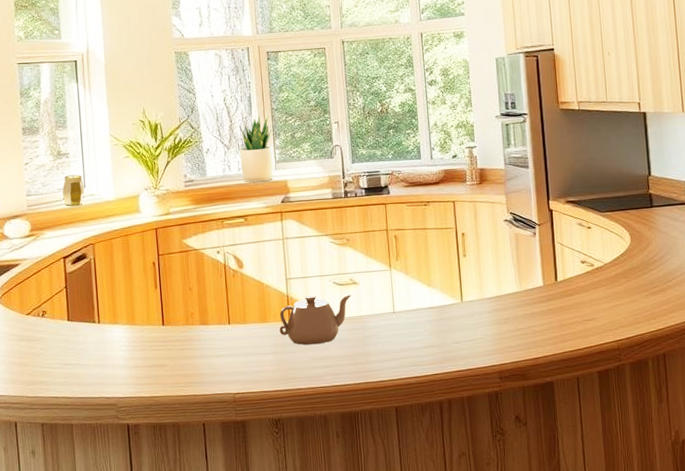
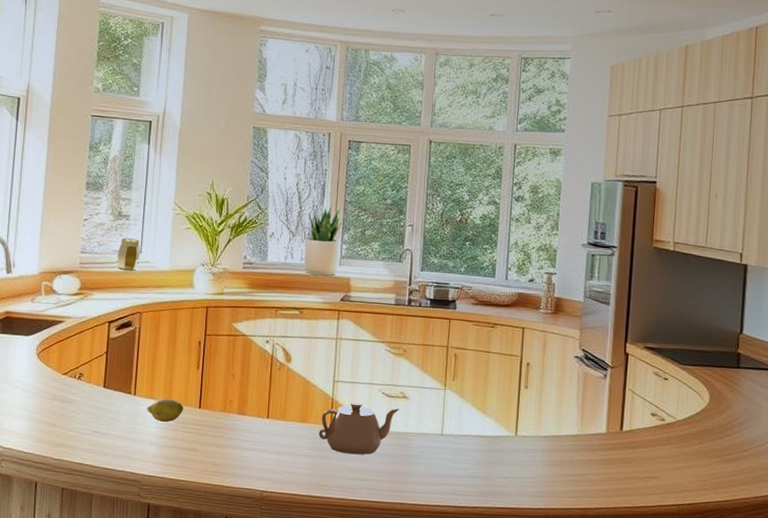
fruit: none [113,320,148,345] -> present [147,398,183,423]

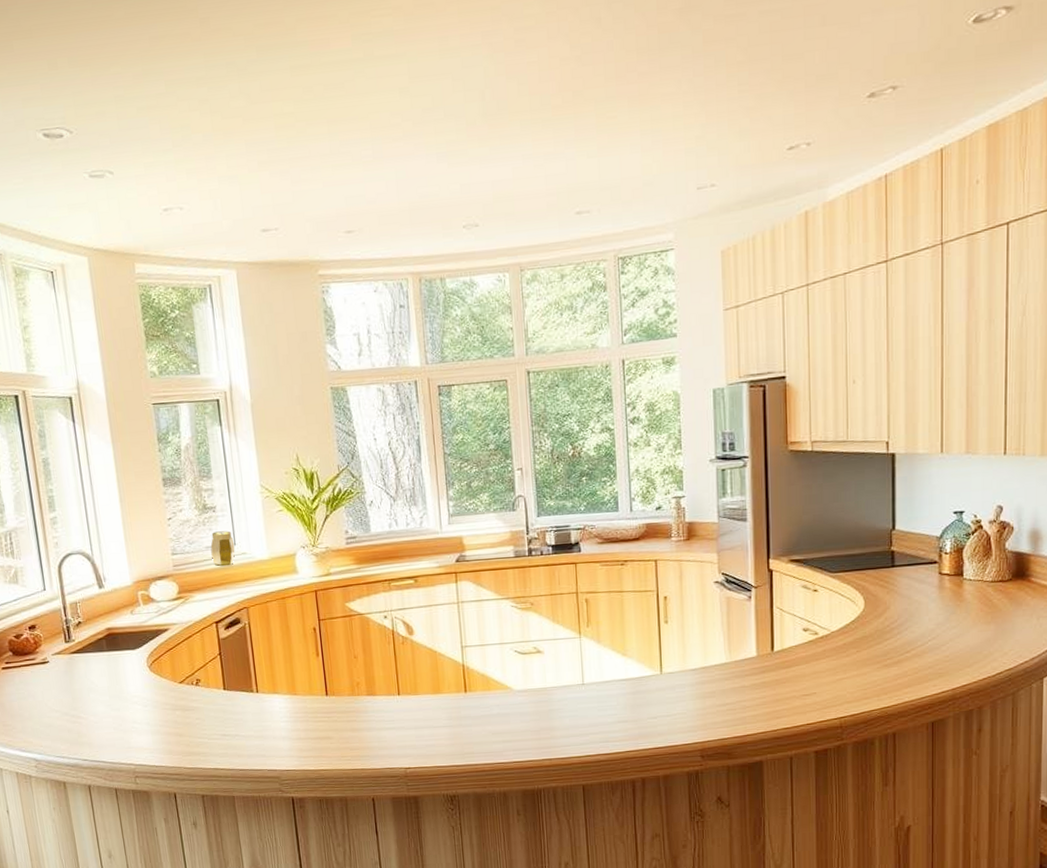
fruit: present [147,398,183,423] -> none [272,690,310,716]
planter: present [304,205,343,276] -> none [406,460,447,539]
teapot: present [318,401,400,455] -> none [454,664,536,719]

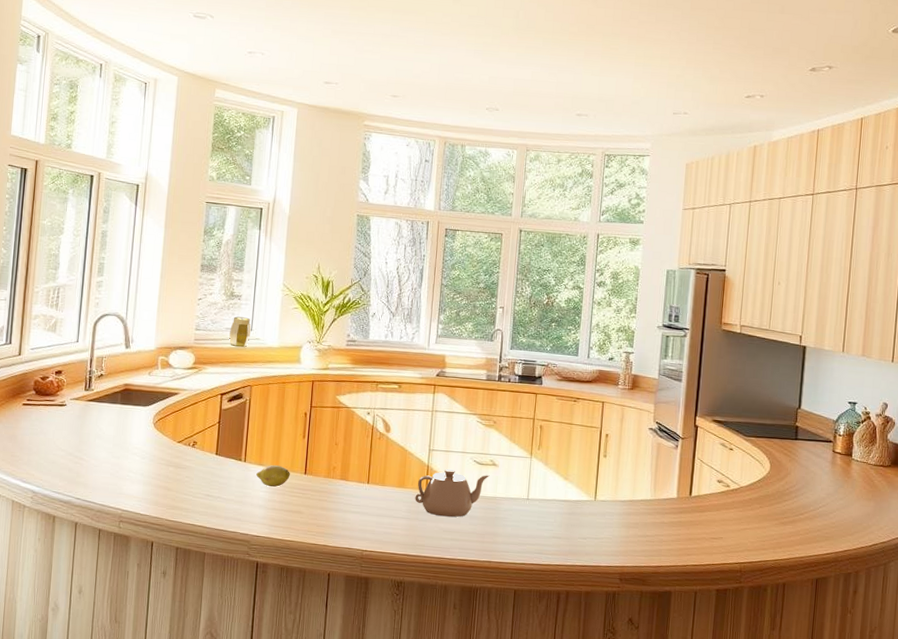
fruit: none [272,690,310,716] -> present [256,464,290,487]
teapot: none [454,664,536,719] -> present [415,468,490,517]

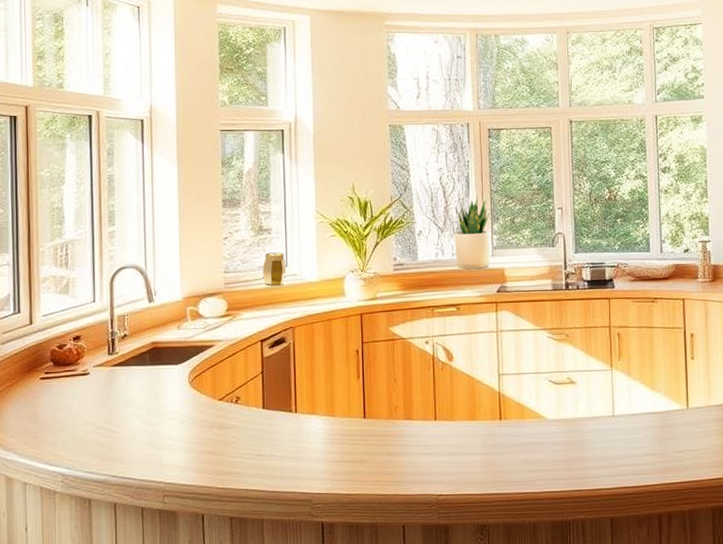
fruit: present [256,464,290,487] -> none [310,411,348,438]
planter: none [403,288,439,353] -> present [454,196,491,269]
teapot: present [415,468,490,517] -> none [489,393,569,447]

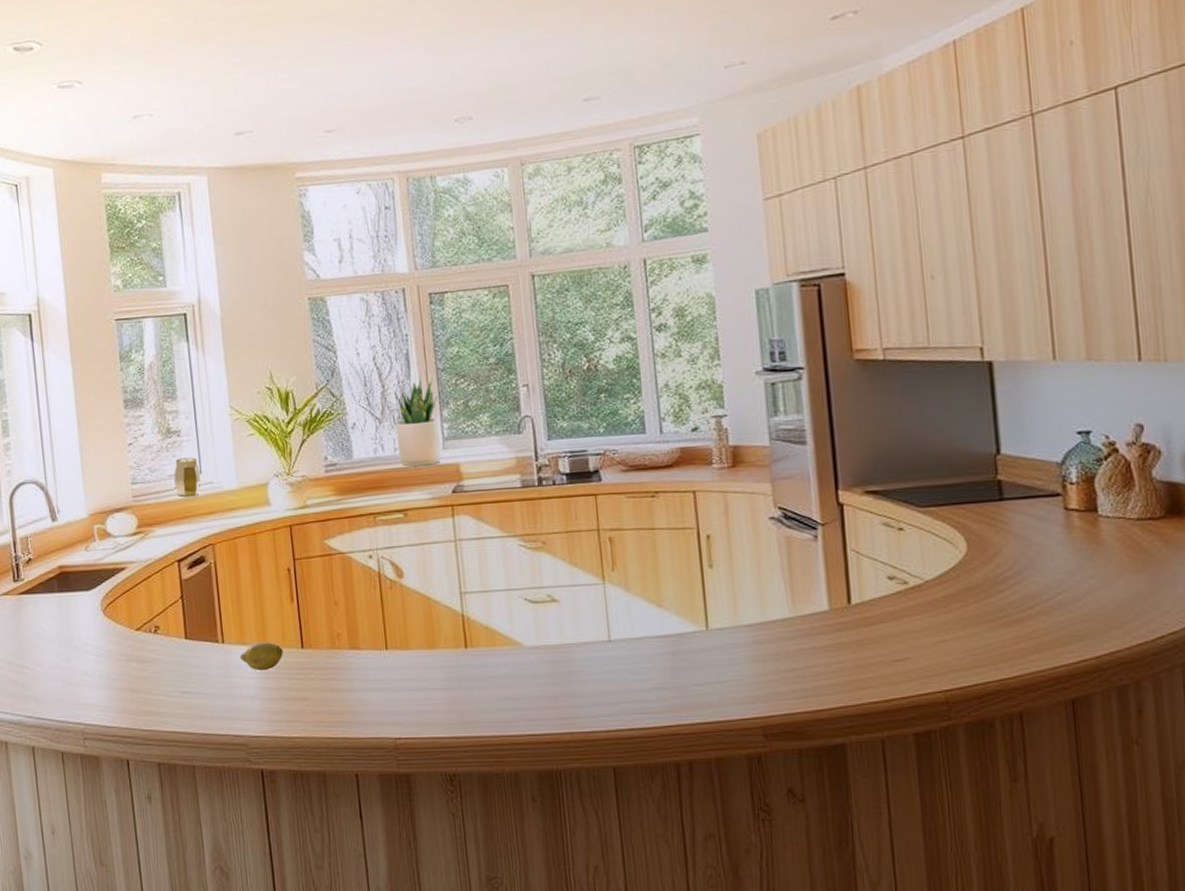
fruit: none [310,411,348,438] -> present [240,641,283,671]

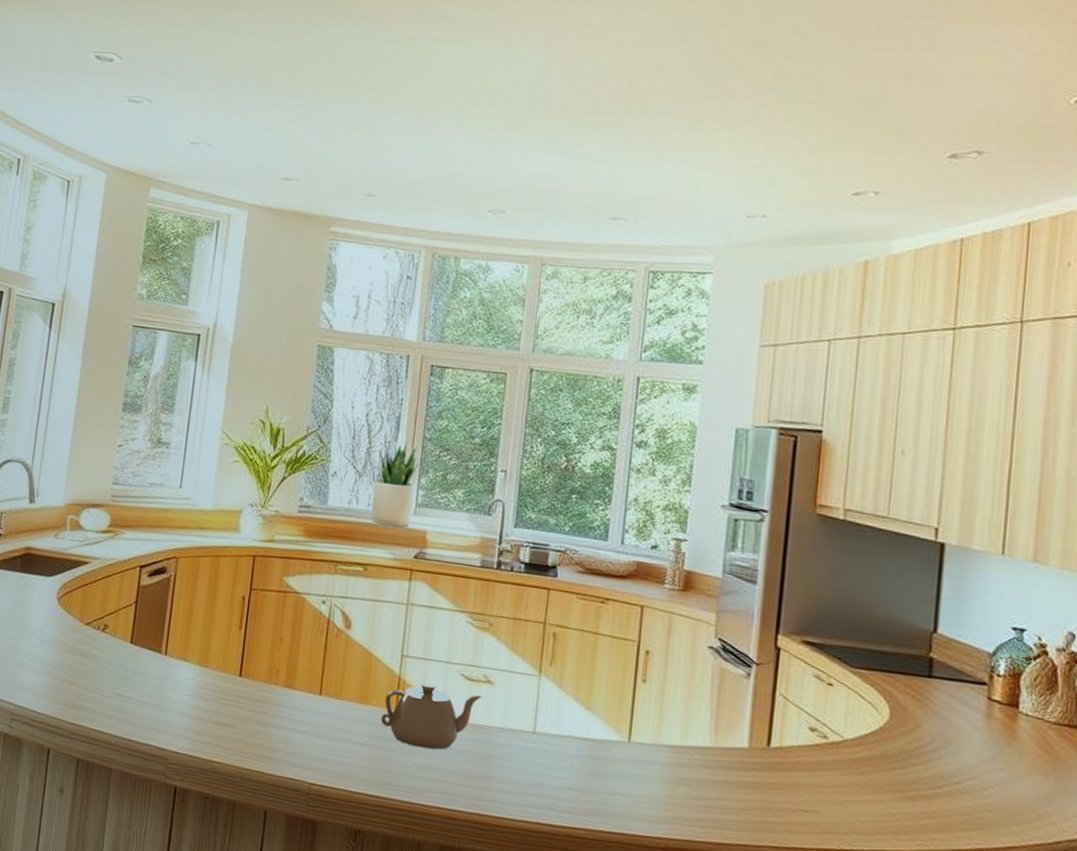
jar: present [174,457,201,498] -> none [153,469,181,509]
fruit: present [240,641,283,671] -> none [179,661,221,691]
teapot: none [452,614,550,680] -> present [381,682,483,750]

